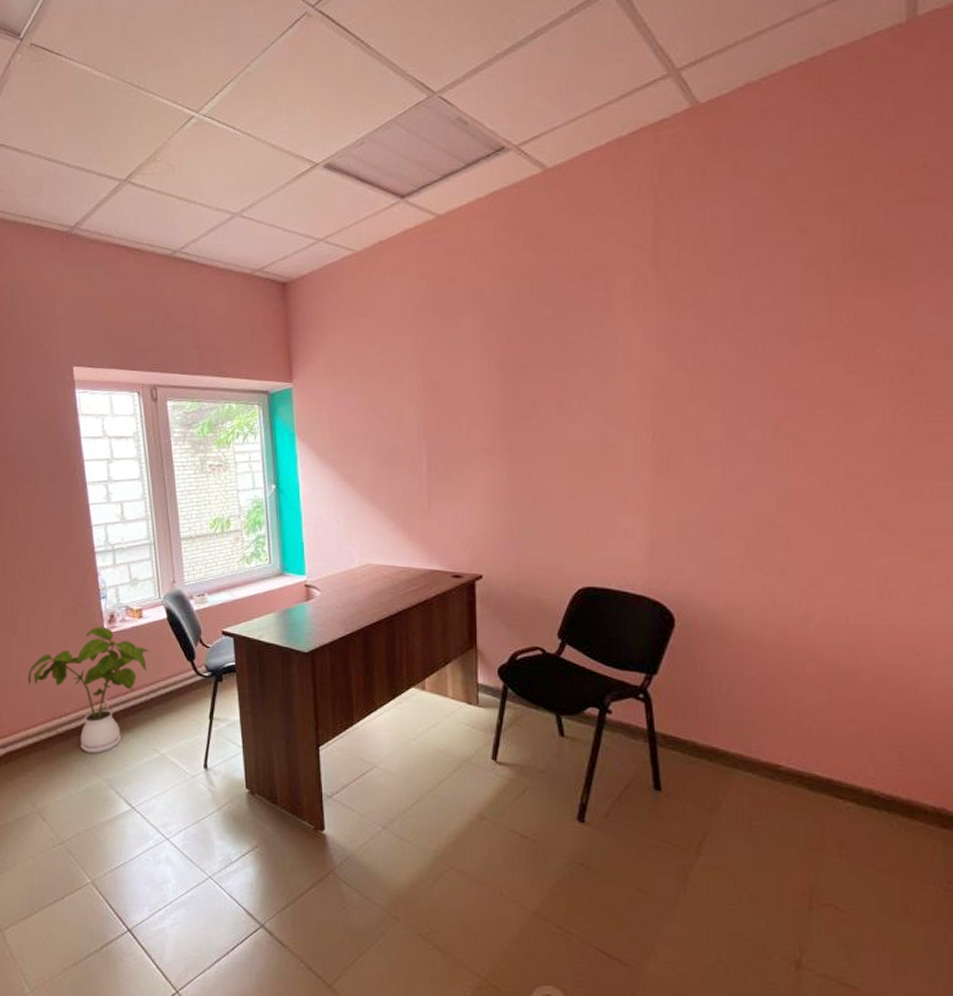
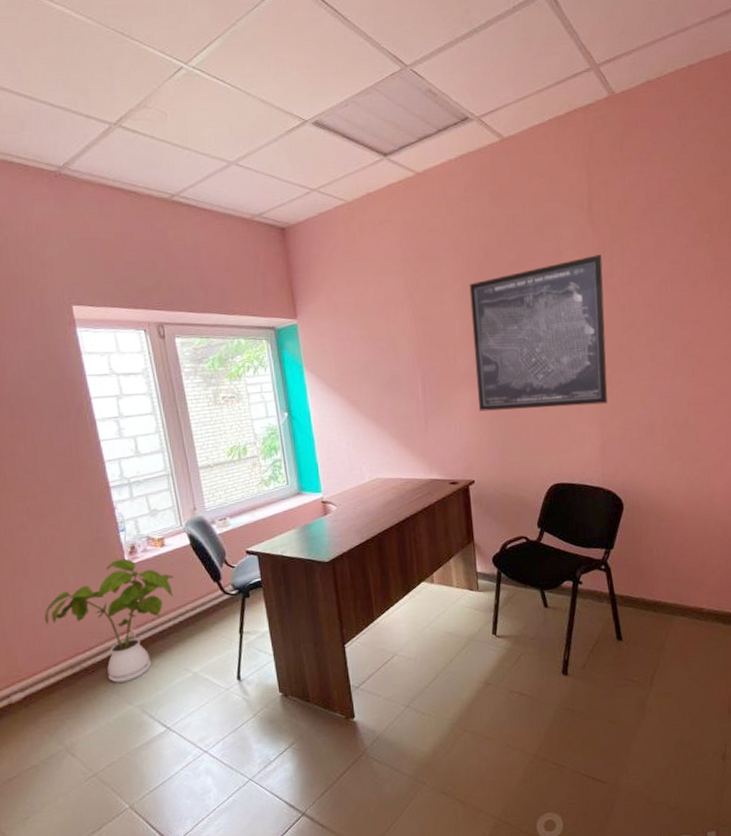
wall art: none [492,306,667,494] -> present [469,255,608,411]

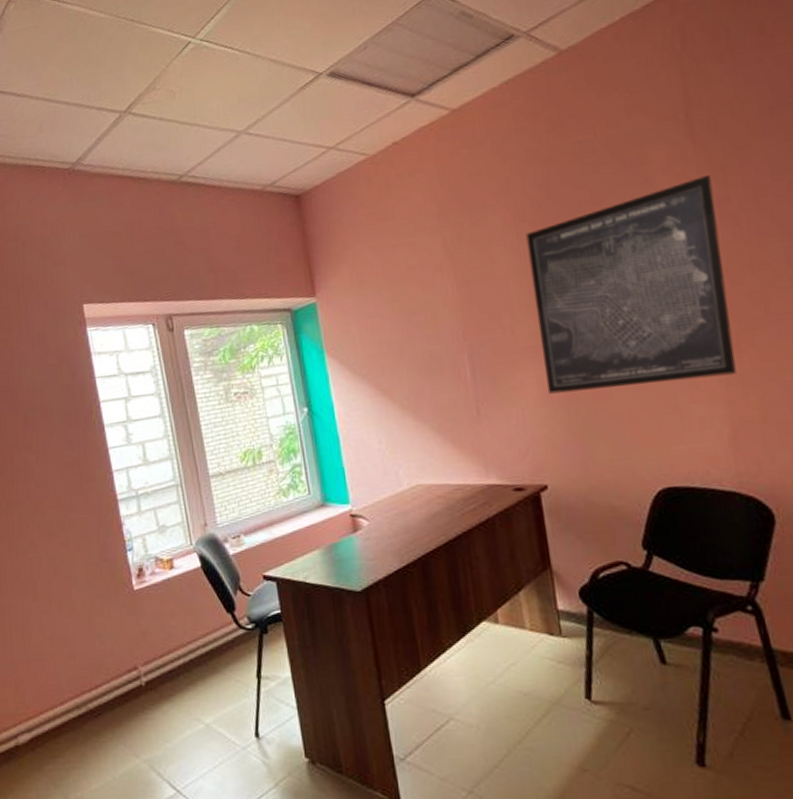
house plant: present [44,558,174,683] -> none [51,582,184,730]

